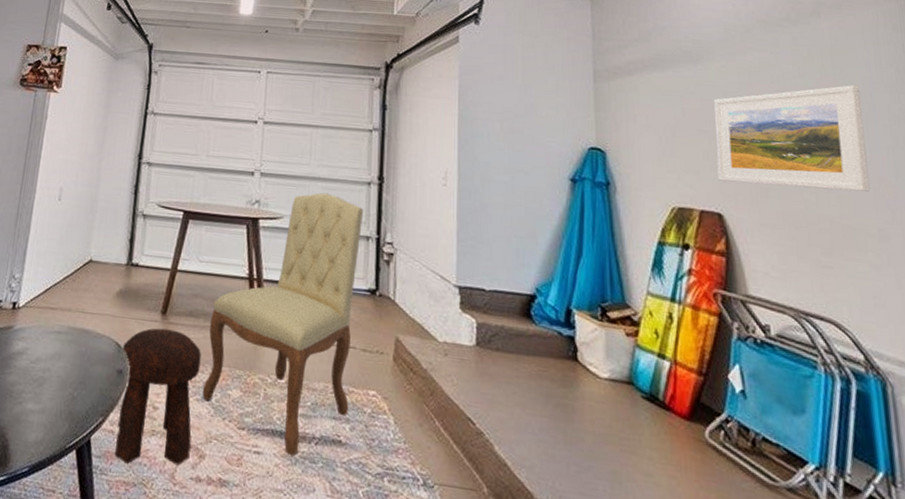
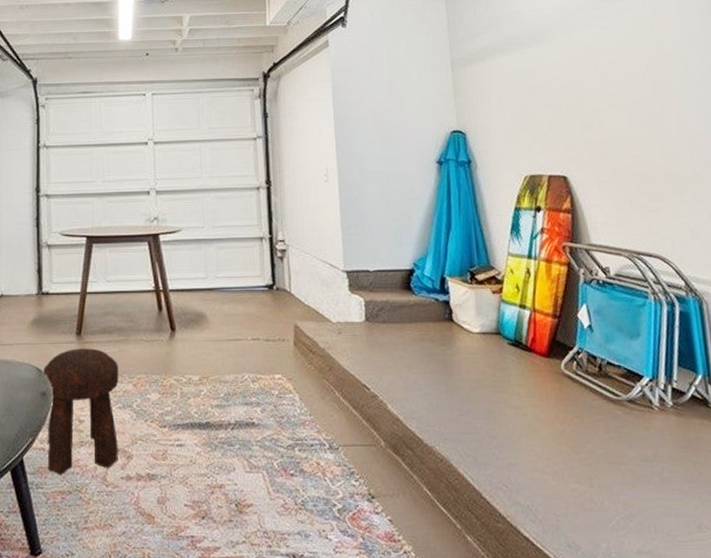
chair: present [202,192,364,457] -> none [123,202,258,443]
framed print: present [713,85,870,192] -> none [555,49,686,147]

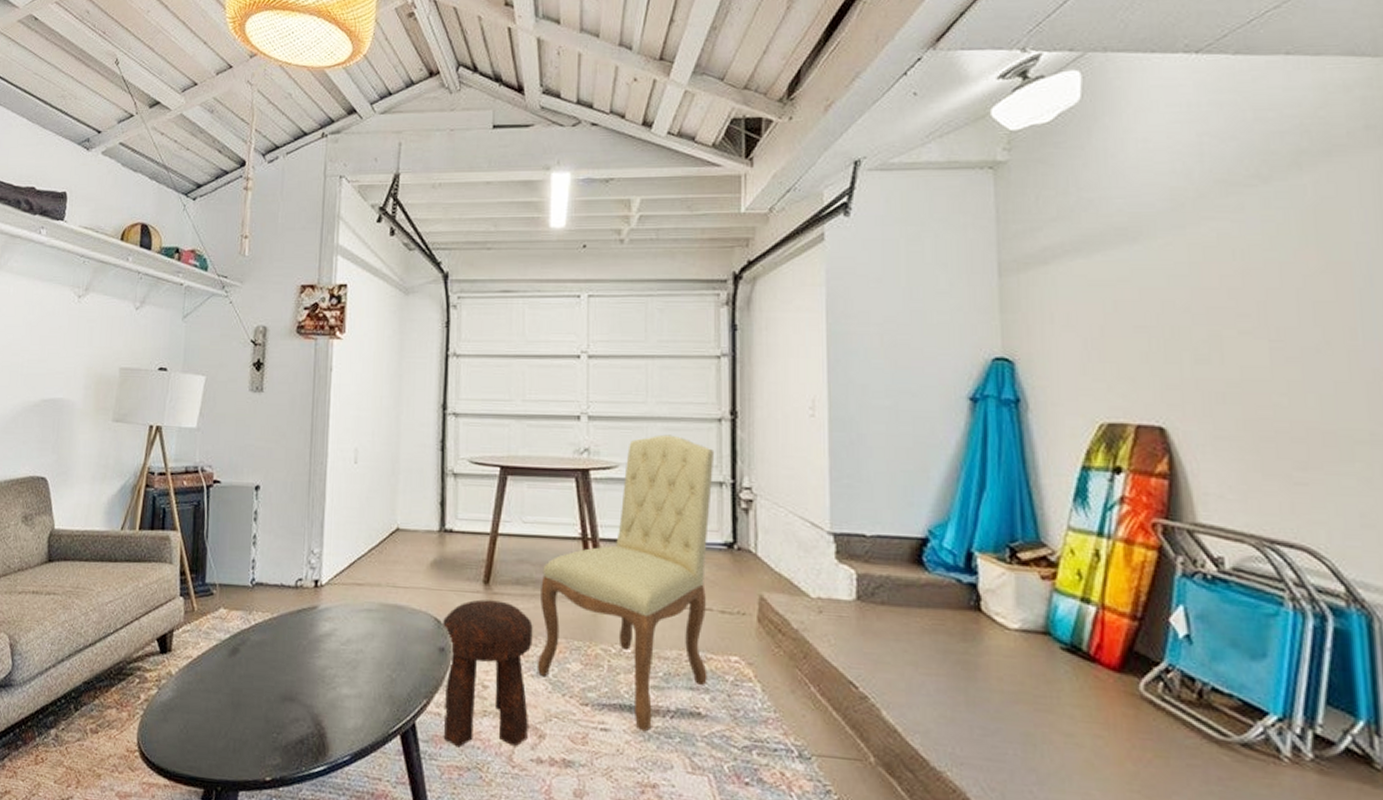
chair: none [123,202,258,443] -> present [537,434,715,732]

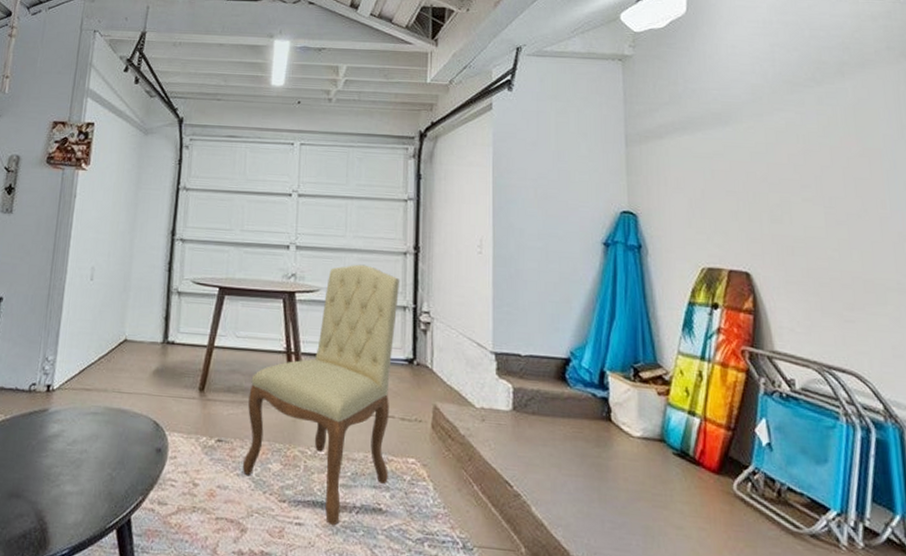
stool: present [443,599,533,748] -> none [156,405,241,541]

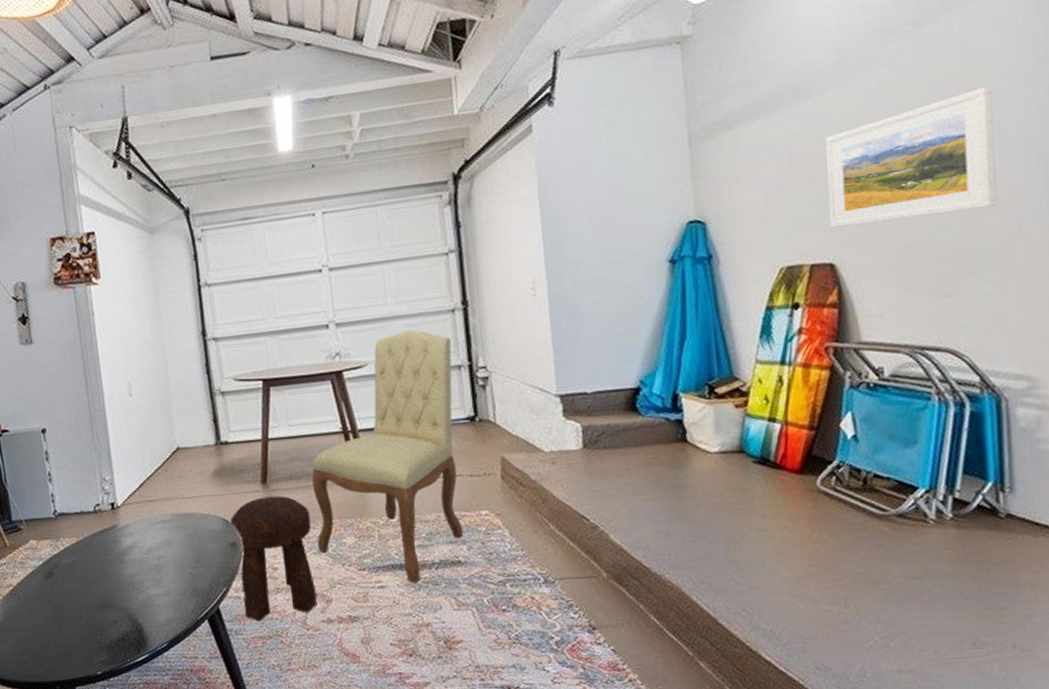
stool: none [156,405,241,541] -> present [230,495,317,621]
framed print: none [742,143,890,247] -> present [825,86,997,228]

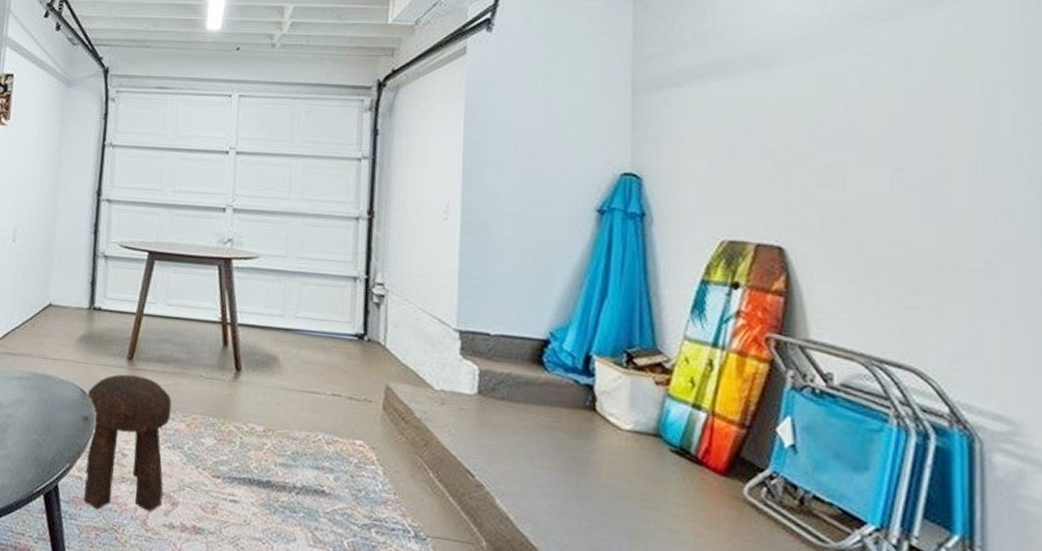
chair: present [312,330,464,584] -> none [173,229,351,506]
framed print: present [825,86,997,228] -> none [782,90,979,219]

